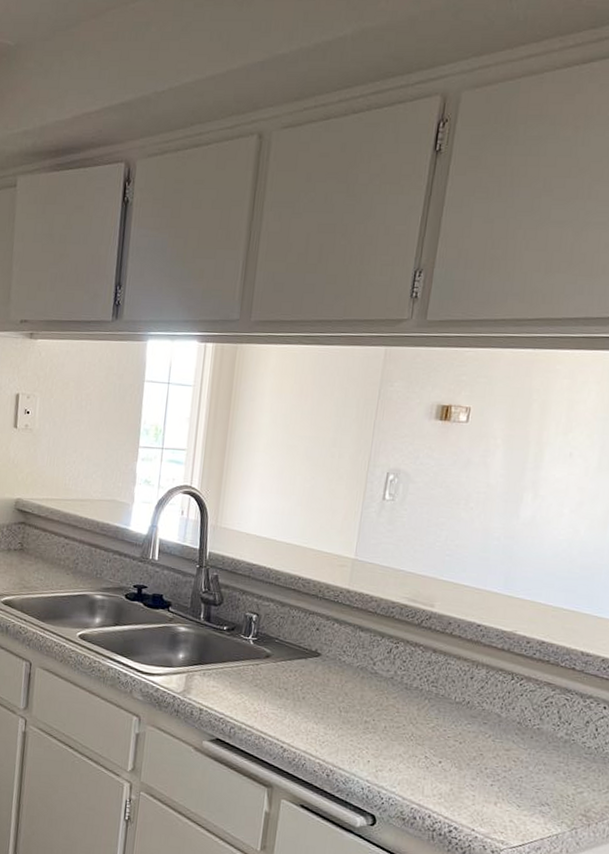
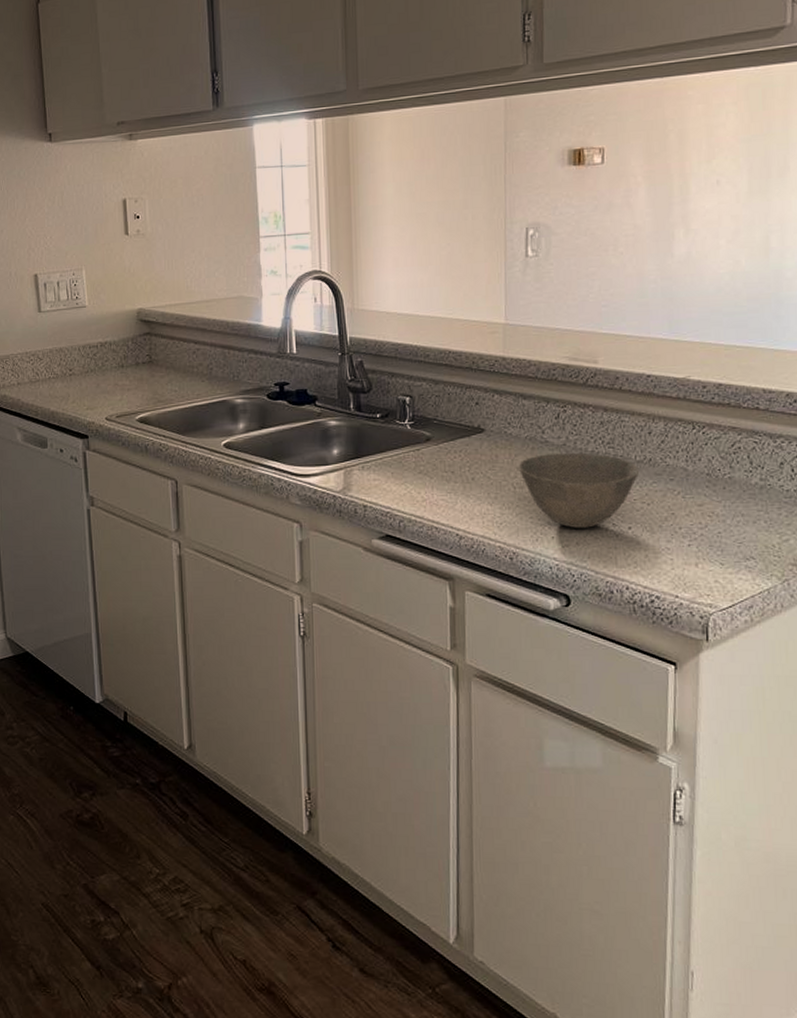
bowl: none [346,684,458,757] -> present [518,452,640,528]

